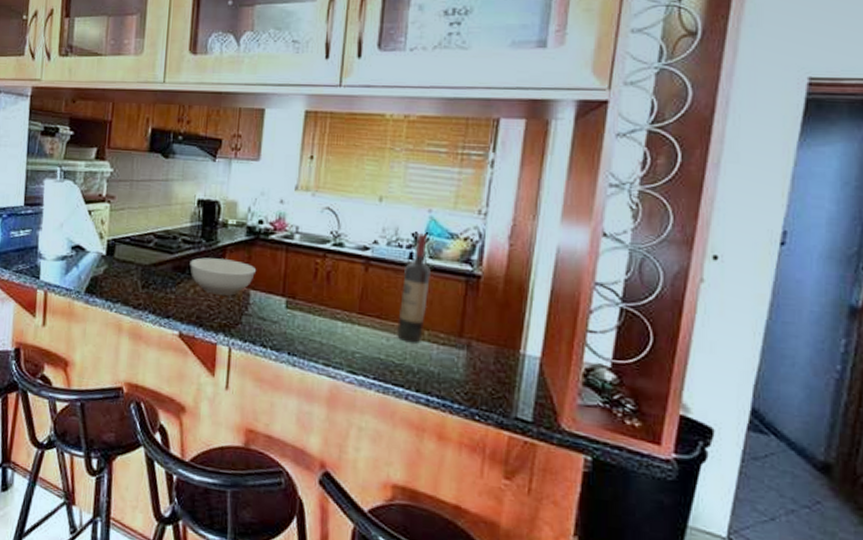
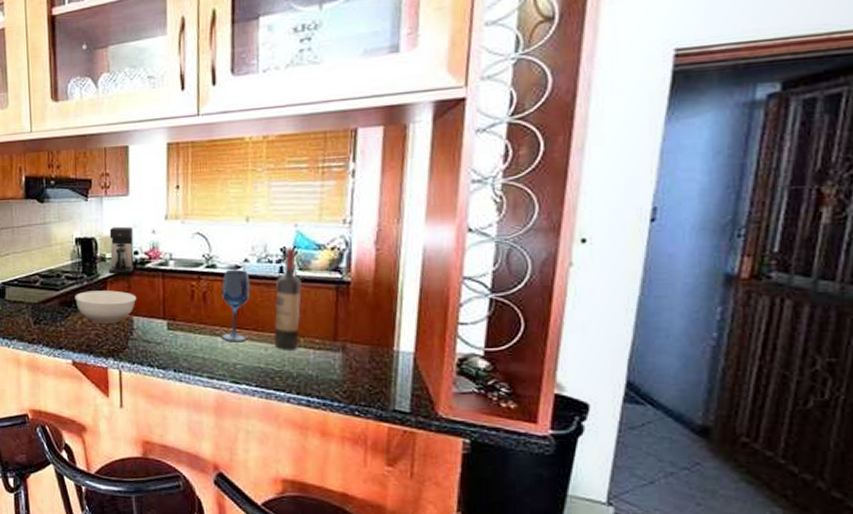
coffee maker: none [229,191,260,244] -> present [108,226,135,274]
wineglass: none [343,250,378,329] -> present [221,269,251,342]

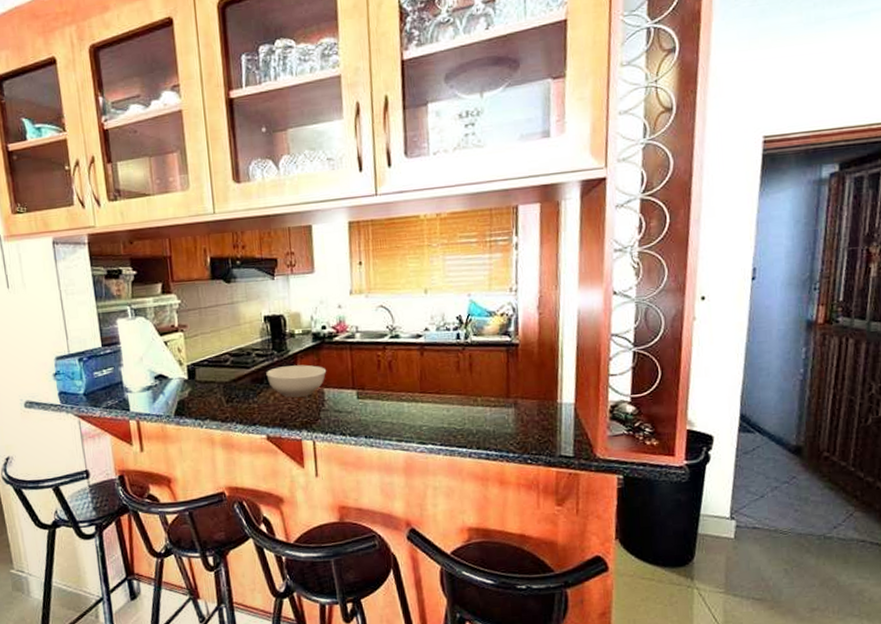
coffee maker: present [108,226,135,274] -> none [297,302,323,349]
wineglass: present [221,269,251,342] -> none [405,338,432,406]
wine bottle: present [274,247,302,349] -> none [454,315,478,409]

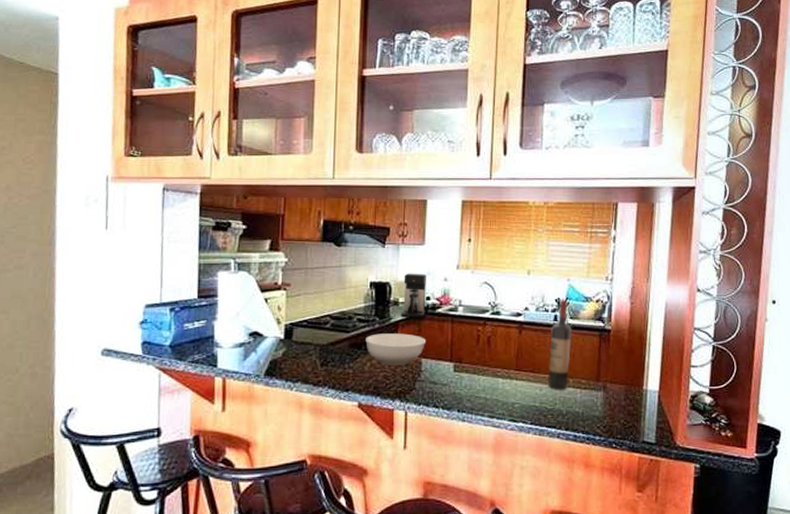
coffee maker: none [297,302,323,349] -> present [400,273,426,318]
wine bottle: none [454,315,478,409] -> present [548,299,572,389]

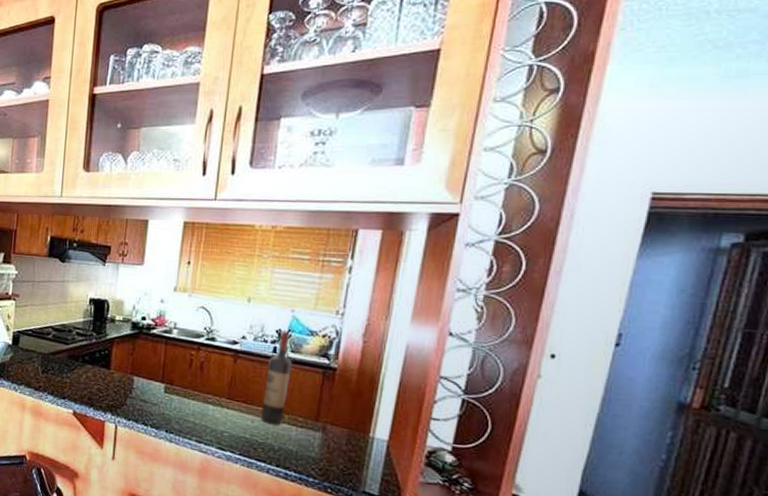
bowl: present [365,333,427,366] -> none [82,348,140,381]
coffee maker: present [400,273,426,318] -> none [116,292,143,337]

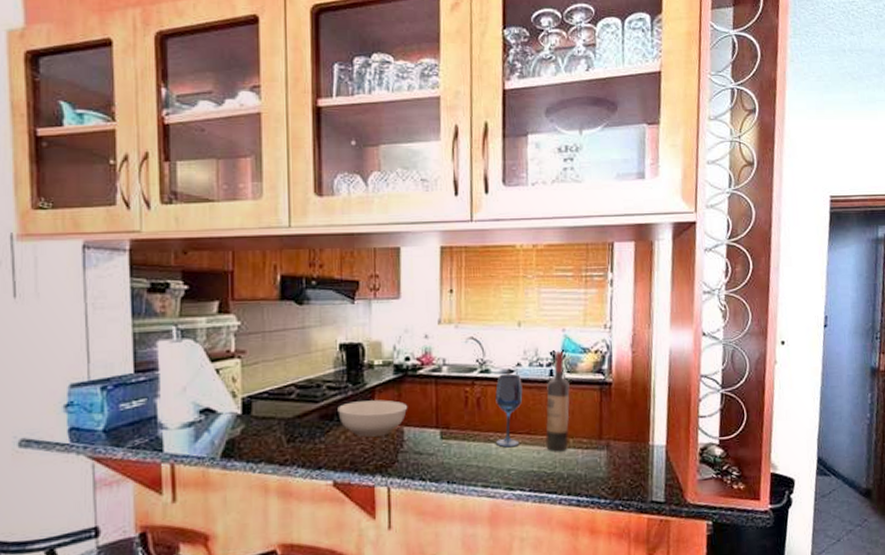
bowl: none [82,348,140,381] -> present [337,400,408,437]
wineglass: none [214,344,245,412] -> present [495,373,523,448]

